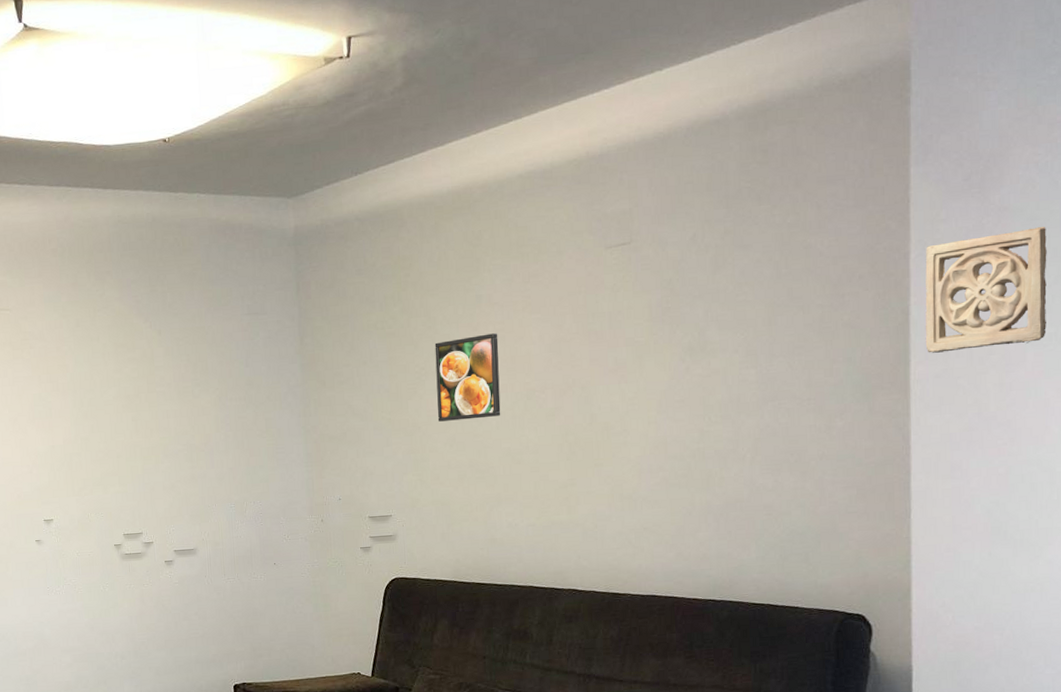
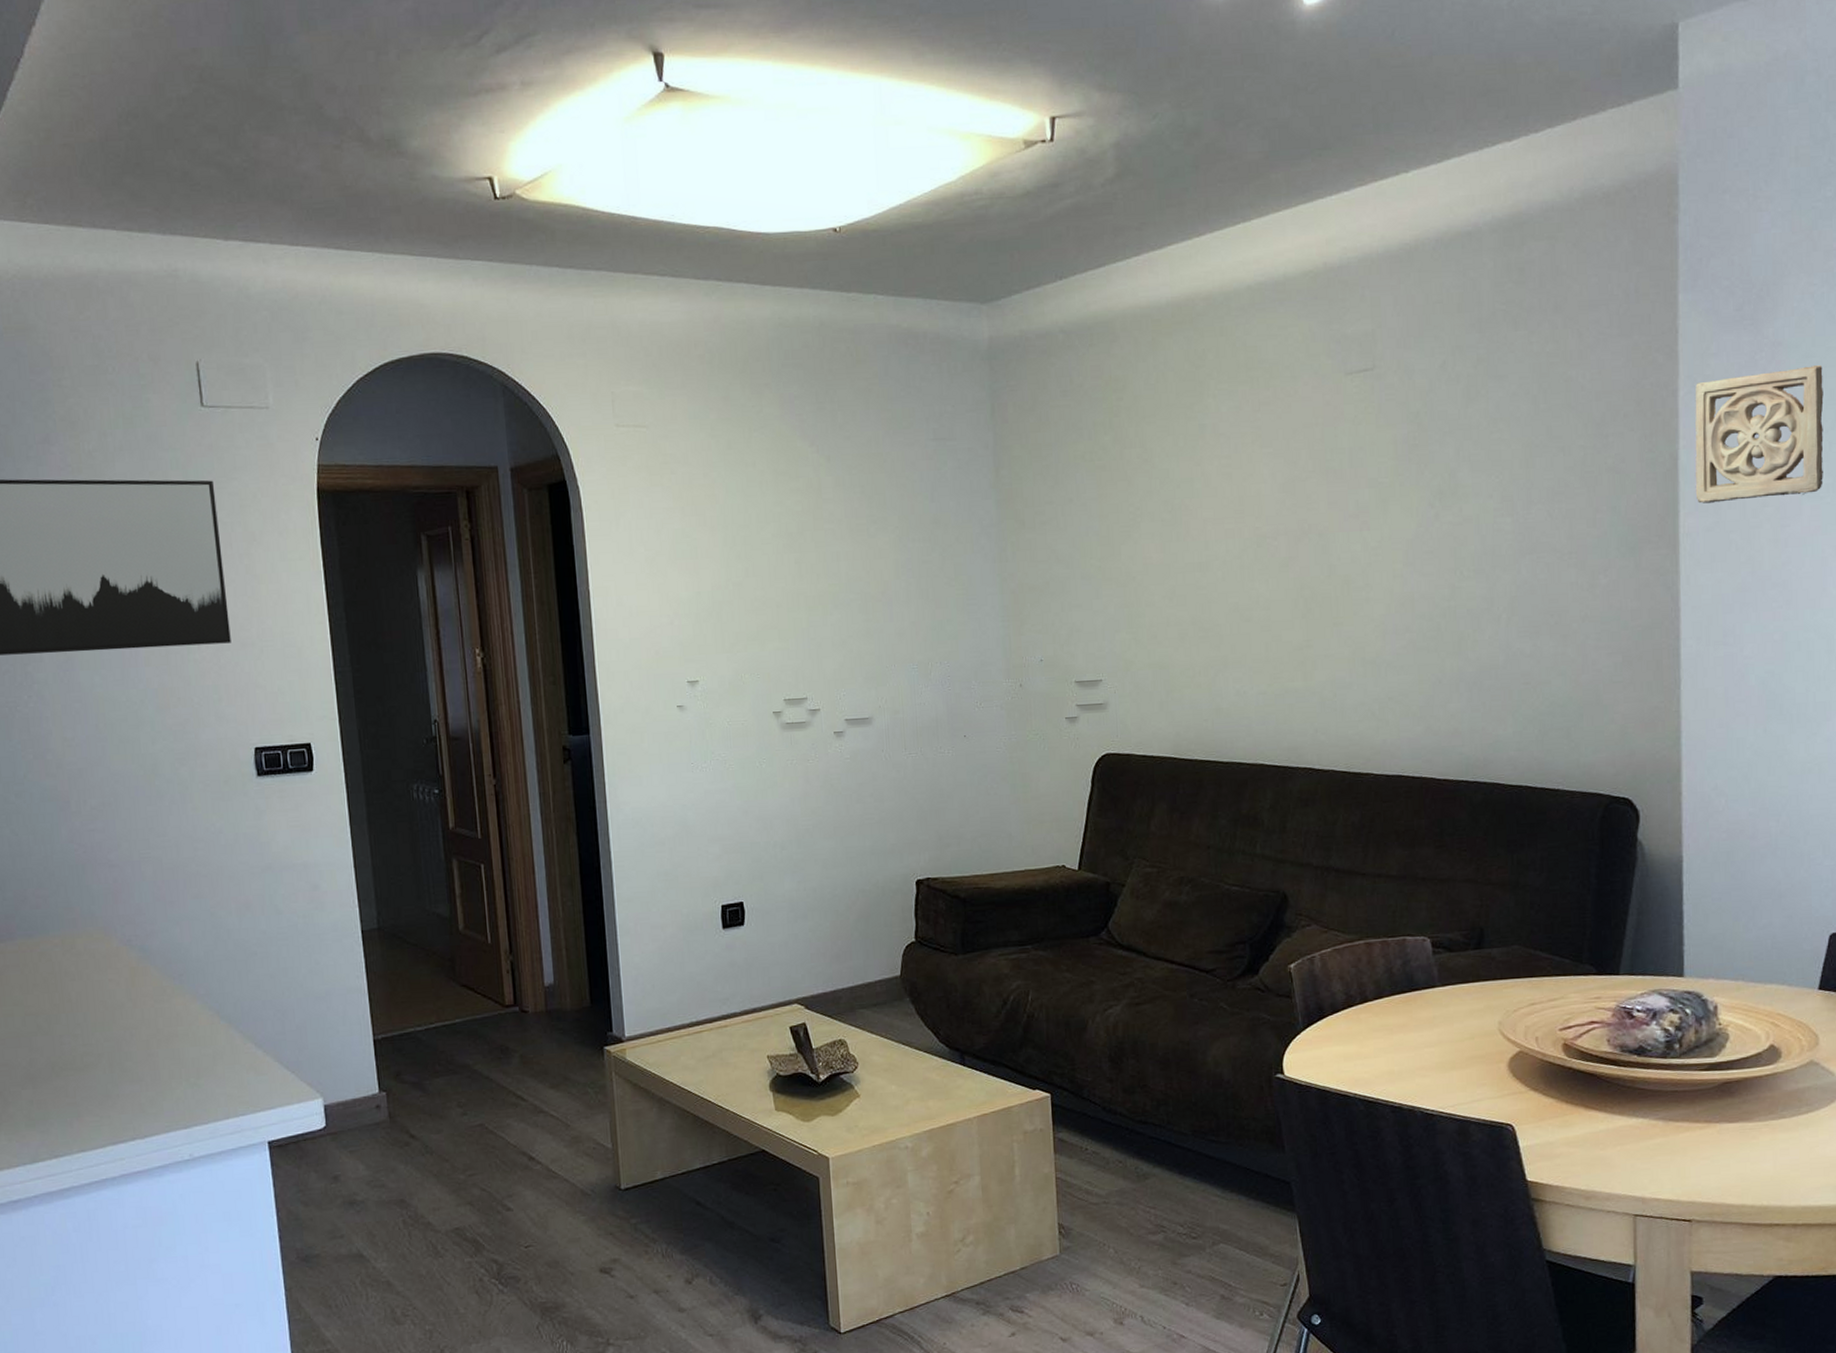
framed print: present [434,333,501,422] -> none [1151,469,1228,571]

